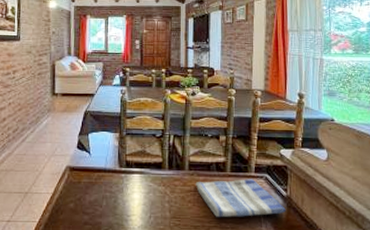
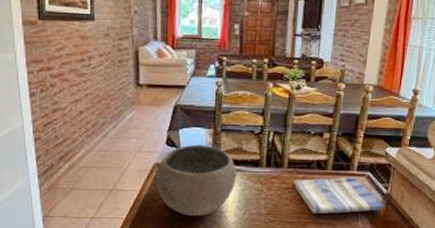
bowl: none [67,148,142,219] -> present [156,144,237,216]

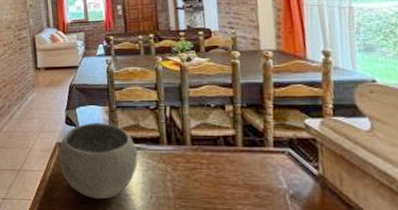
dish towel: present [293,177,384,214] -> none [200,154,320,200]

